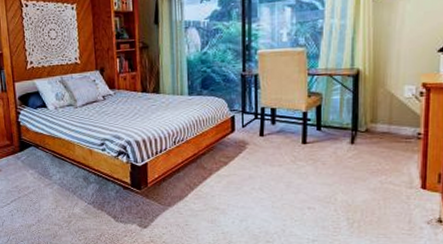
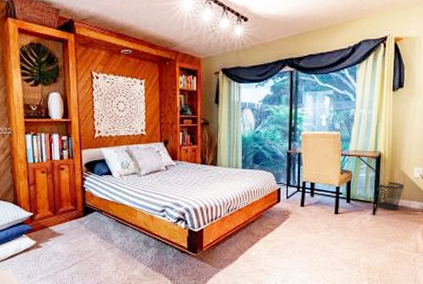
wastebasket: none [353,103,392,138] -> present [375,181,405,210]

